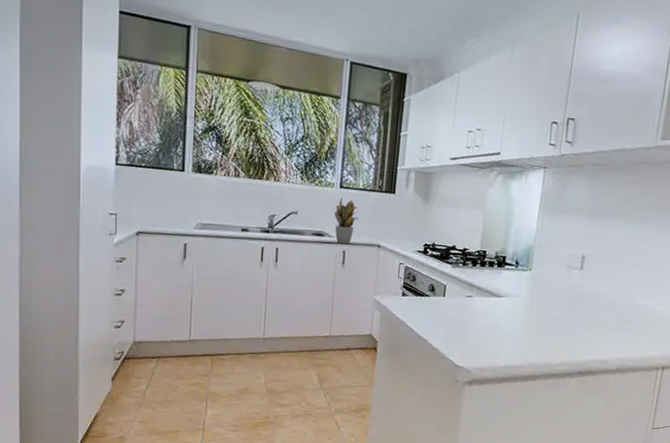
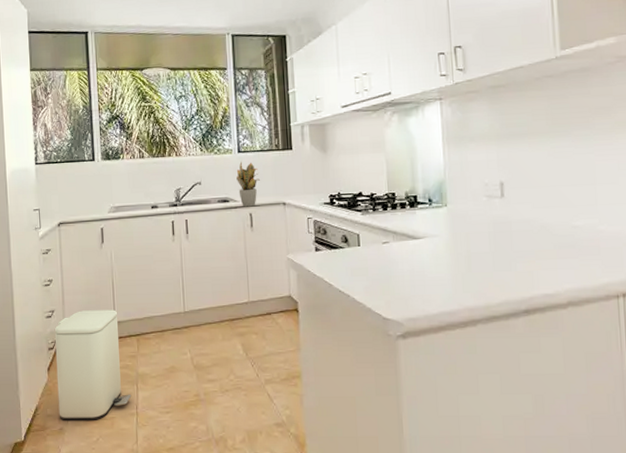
pedal bin: none [120,324,200,432] -> present [54,310,132,421]

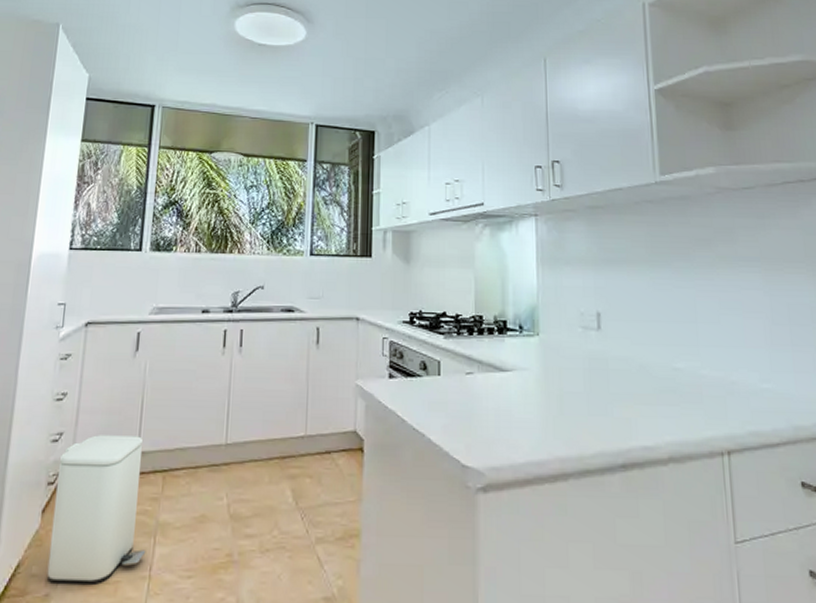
potted plant: present [236,161,261,207] -> none [305,265,333,320]

